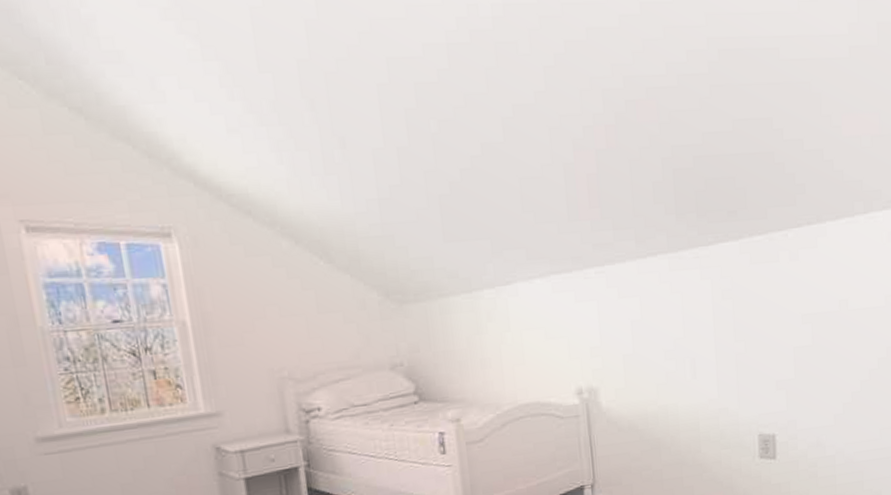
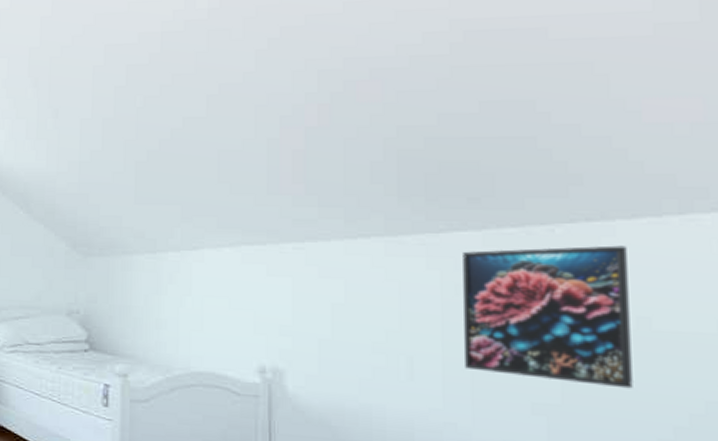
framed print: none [726,243,837,362] -> present [463,245,633,389]

